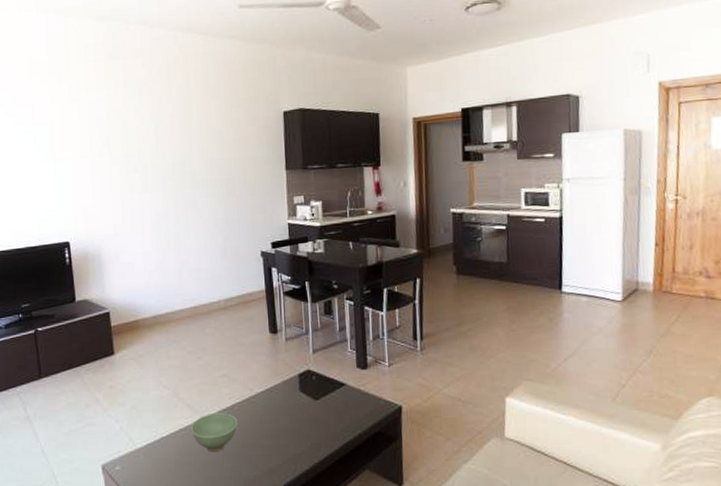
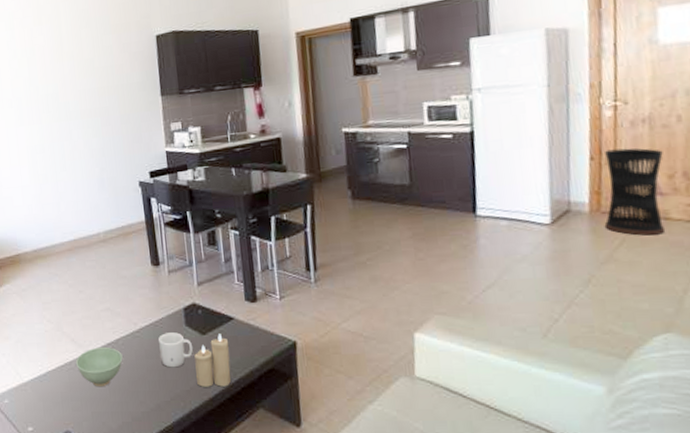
mug: none [273,398,307,432] -> present [158,332,194,368]
candle: none [307,399,341,450] -> present [194,333,231,387]
umbrella stand: none [664,237,712,313] -> present [604,148,666,236]

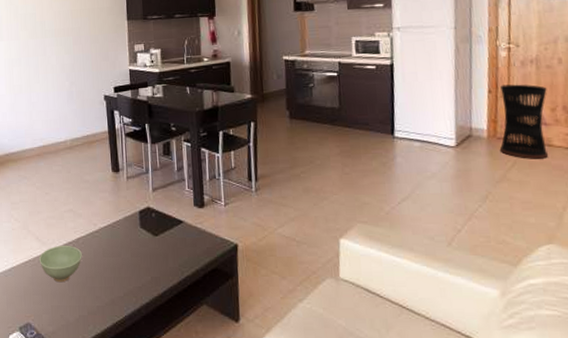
mug: present [158,332,194,368] -> none [115,233,147,266]
candle: present [194,333,231,387] -> none [147,235,179,284]

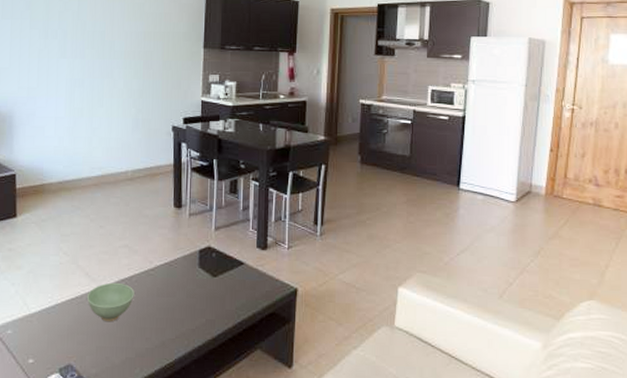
umbrella stand: present [499,84,549,159] -> none [555,145,602,218]

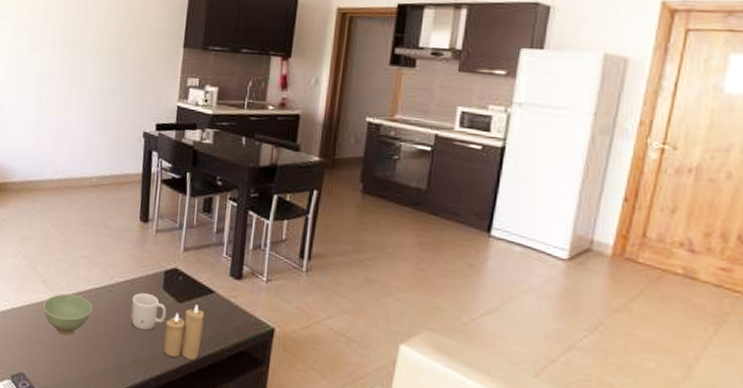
mug: none [171,273,204,307] -> present [131,293,167,331]
candle: none [202,277,237,327] -> present [163,304,205,360]

